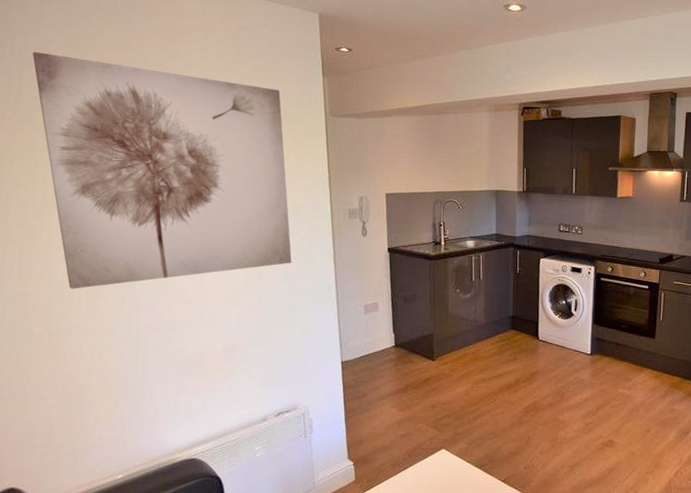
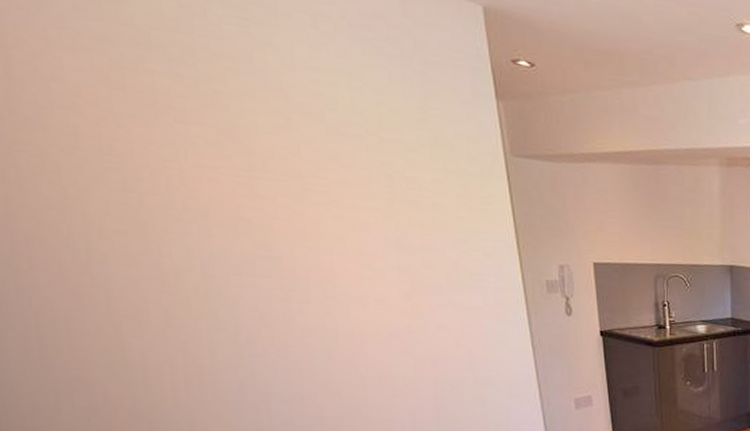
wall art: present [32,52,292,289] -> none [20,15,476,374]

